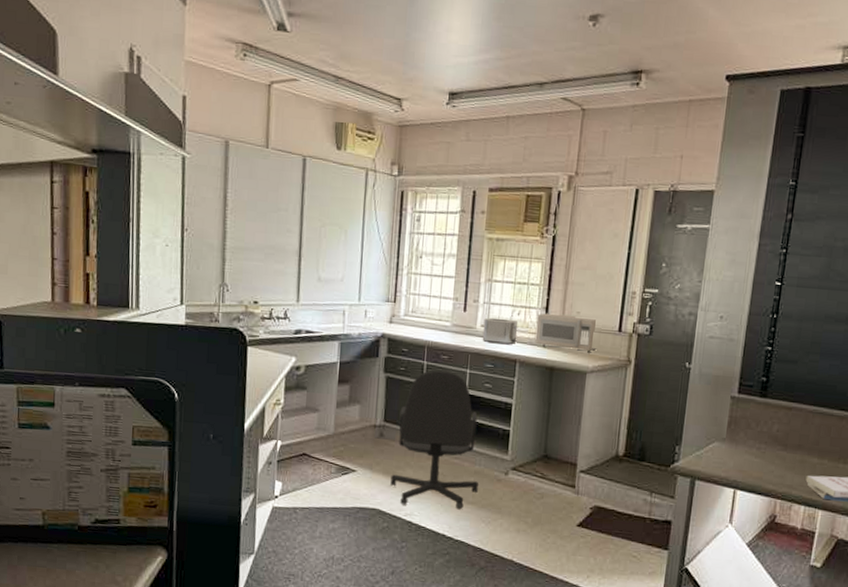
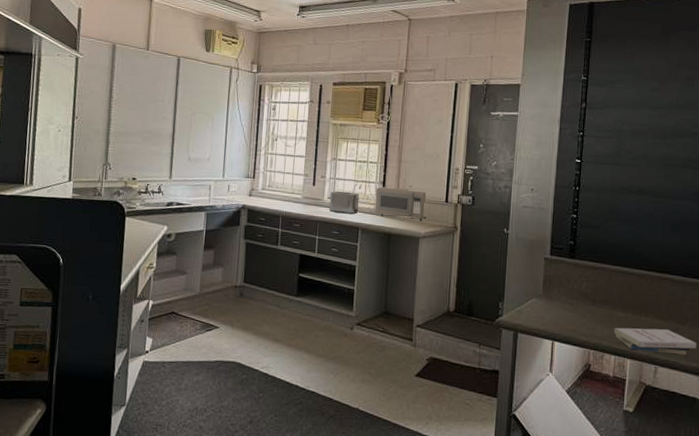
office chair: present [390,370,479,510] -> none [249,236,328,362]

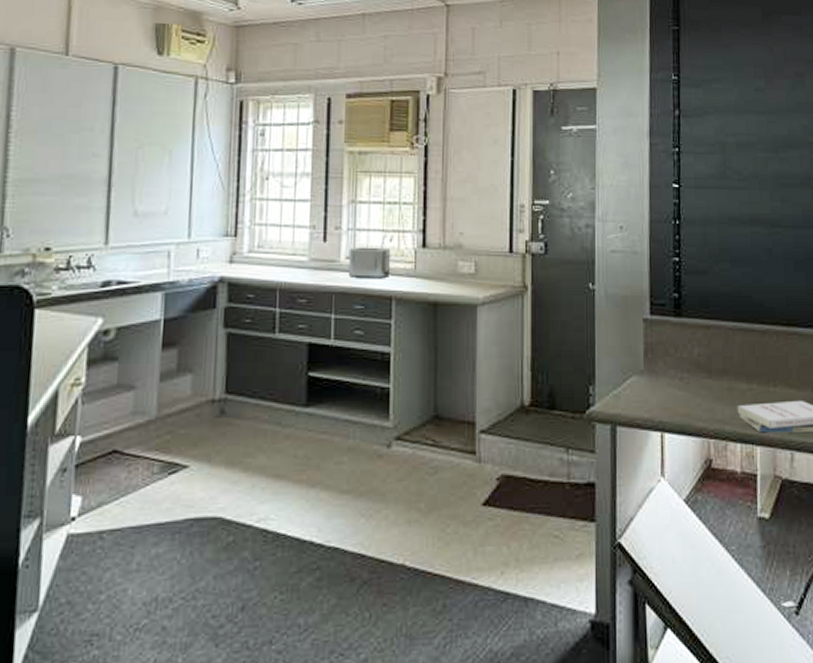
microwave: present [374,186,428,221] -> none [413,236,486,281]

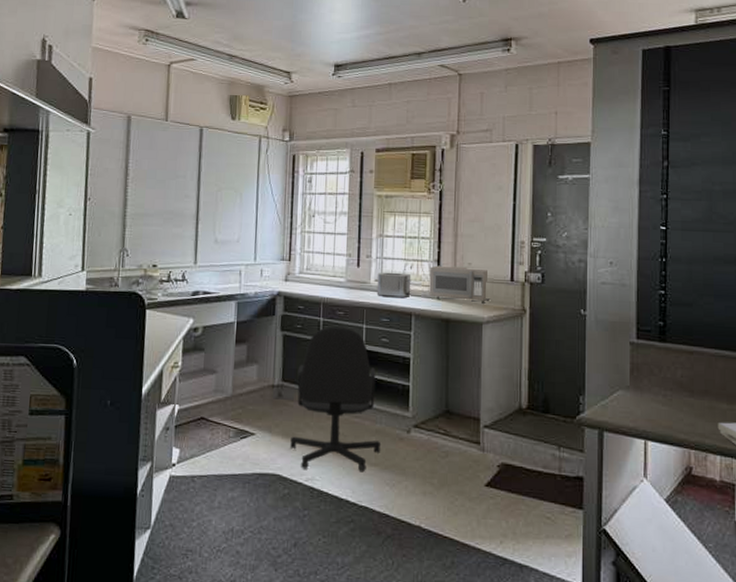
office chair: none [236,318,355,507] -> present [290,326,382,473]
microwave: none [413,236,486,281] -> present [429,265,491,303]

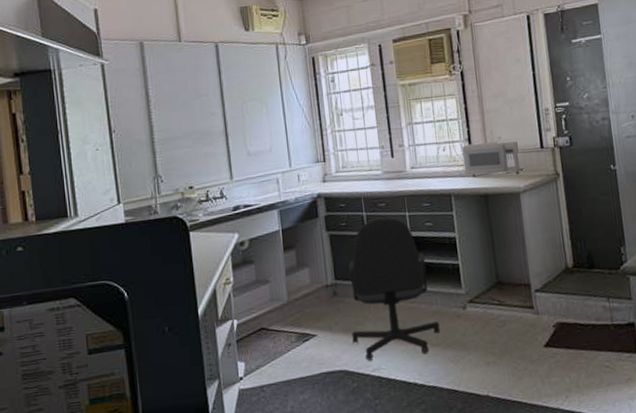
toaster: present [376,272,412,298] -> none [412,156,447,183]

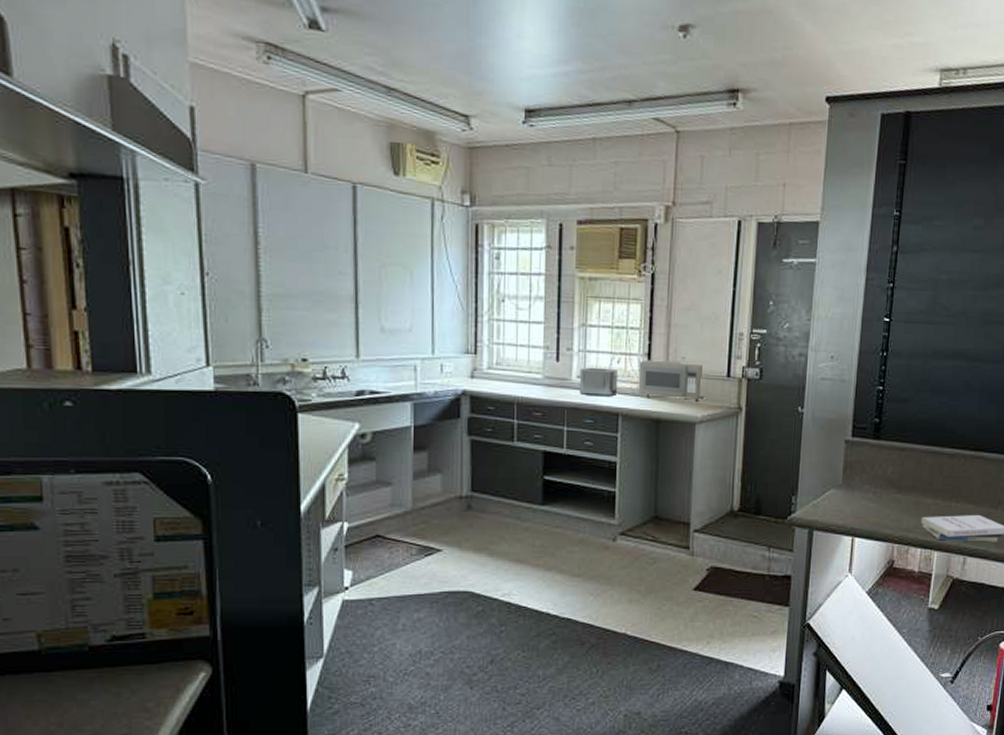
office chair: present [349,218,440,361] -> none [483,429,585,584]
toaster: none [412,156,447,183] -> present [579,367,619,397]

